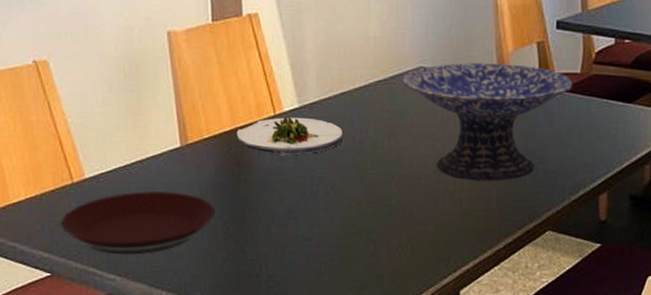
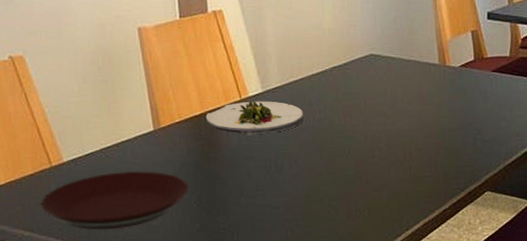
decorative bowl: present [402,62,573,181] -> none [355,49,503,152]

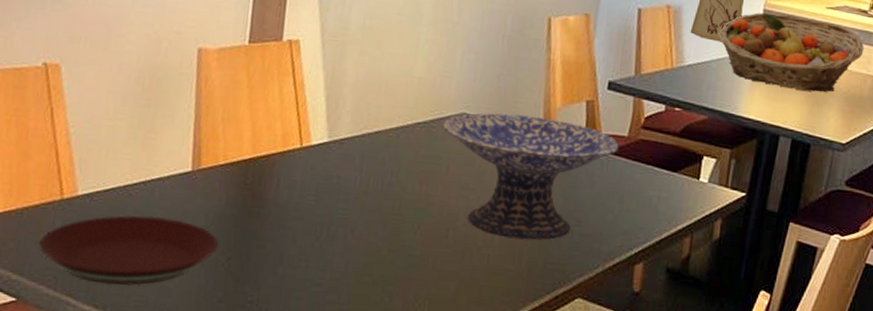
salad plate: present [205,100,304,135] -> none [255,149,373,192]
decorative bowl: none [355,49,503,152] -> present [442,113,619,241]

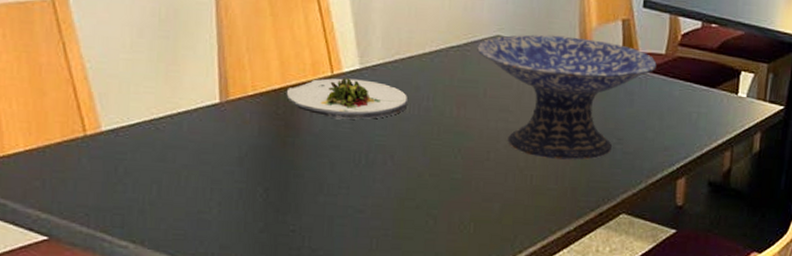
plate: present [39,215,219,286] -> none [66,149,255,220]
salad plate: none [255,149,373,192] -> present [286,77,409,120]

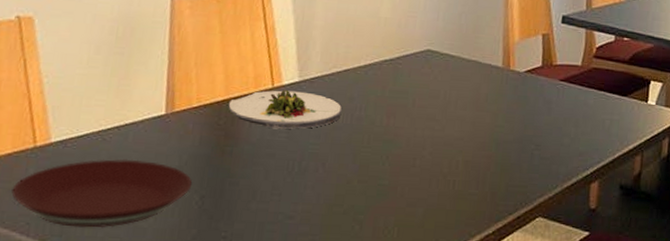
plate: none [66,149,255,220] -> present [11,159,193,228]
decorative bowl: present [477,34,657,160] -> none [408,48,573,166]

